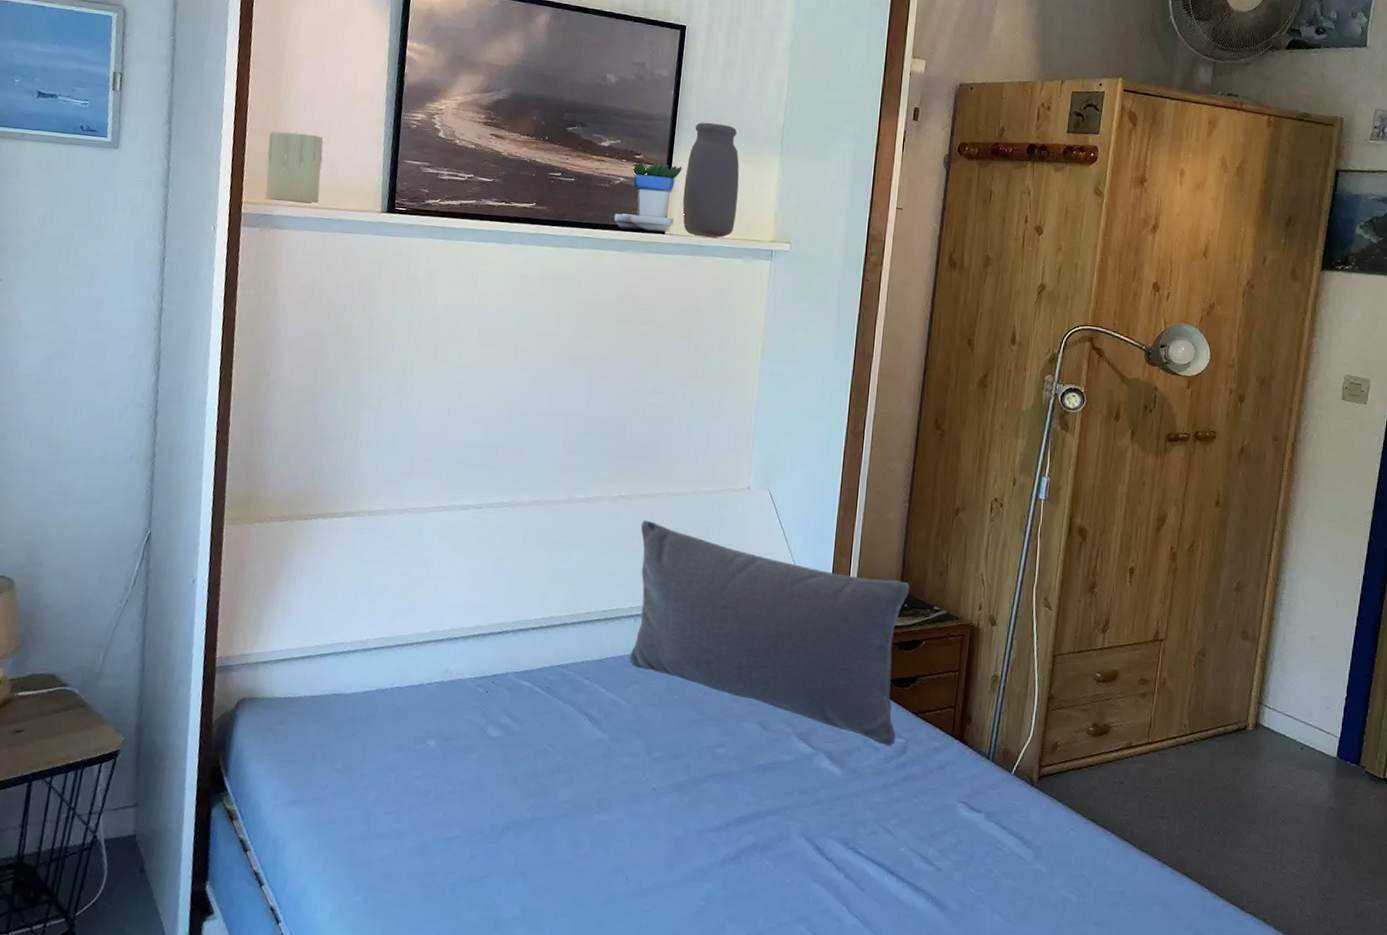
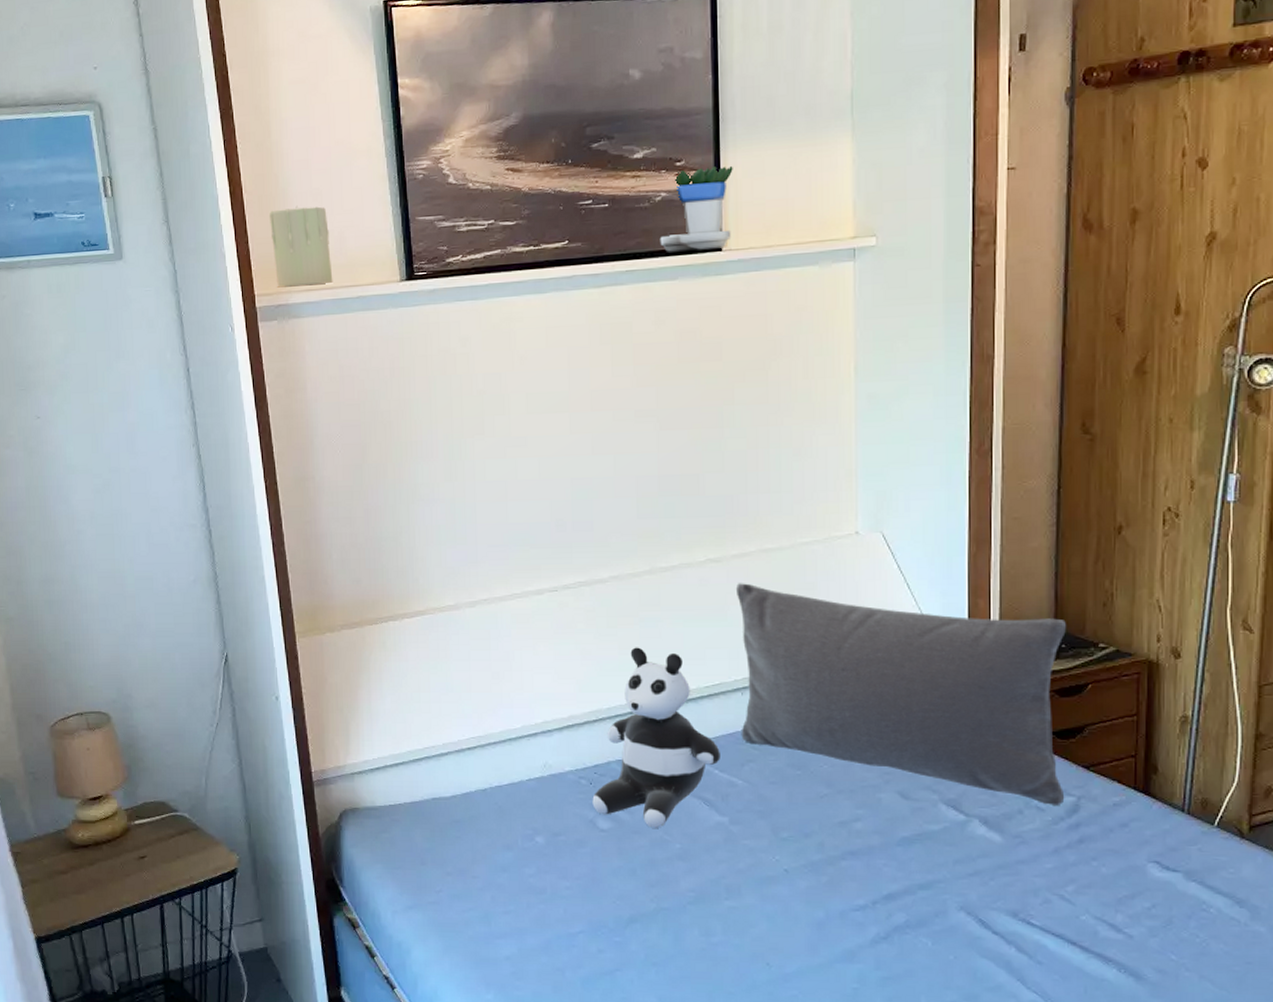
stuffed animal: none [486,568,609,740] -> present [592,647,720,828]
vase: present [683,122,740,238] -> none [739,104,805,246]

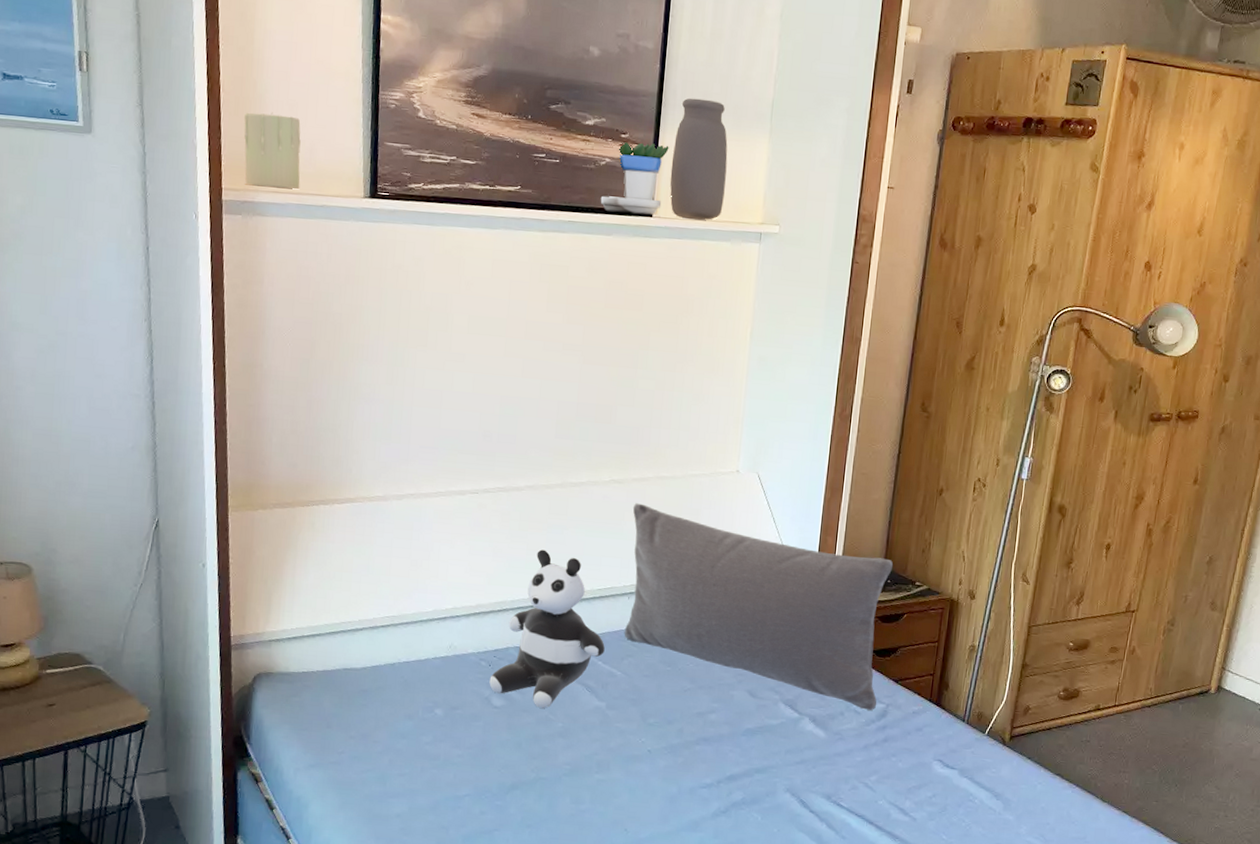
vase: none [739,104,805,246] -> present [670,98,728,220]

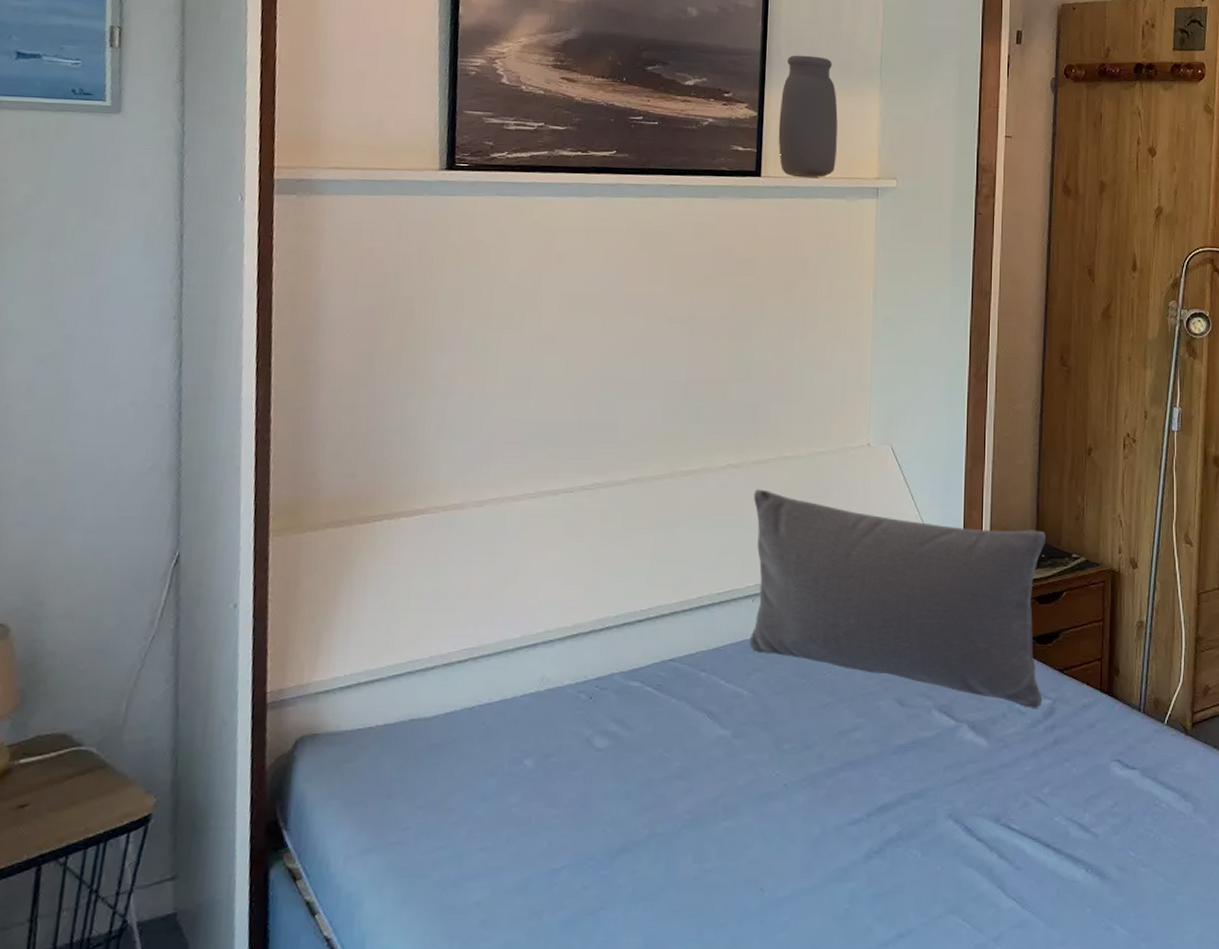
candle: present [244,112,301,189] -> none [301,83,368,164]
stuffed animal: present [489,549,605,708] -> none [590,552,728,745]
flowerpot: present [600,142,669,216] -> none [704,101,776,176]

